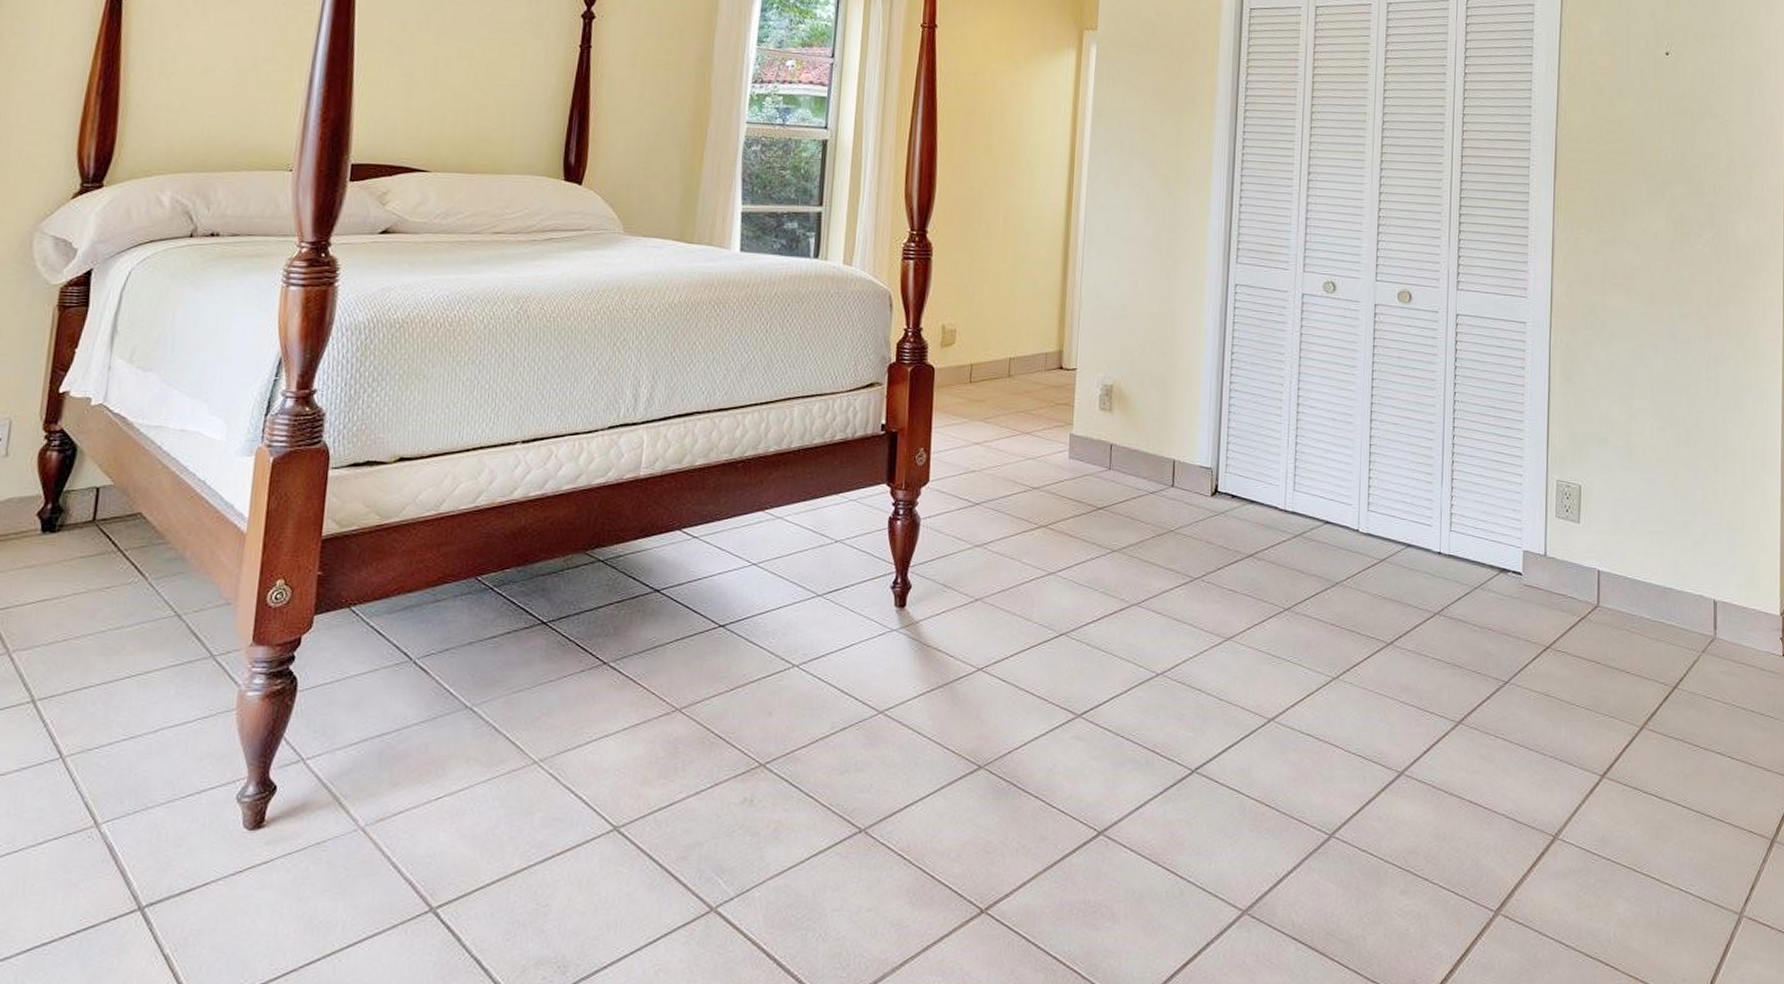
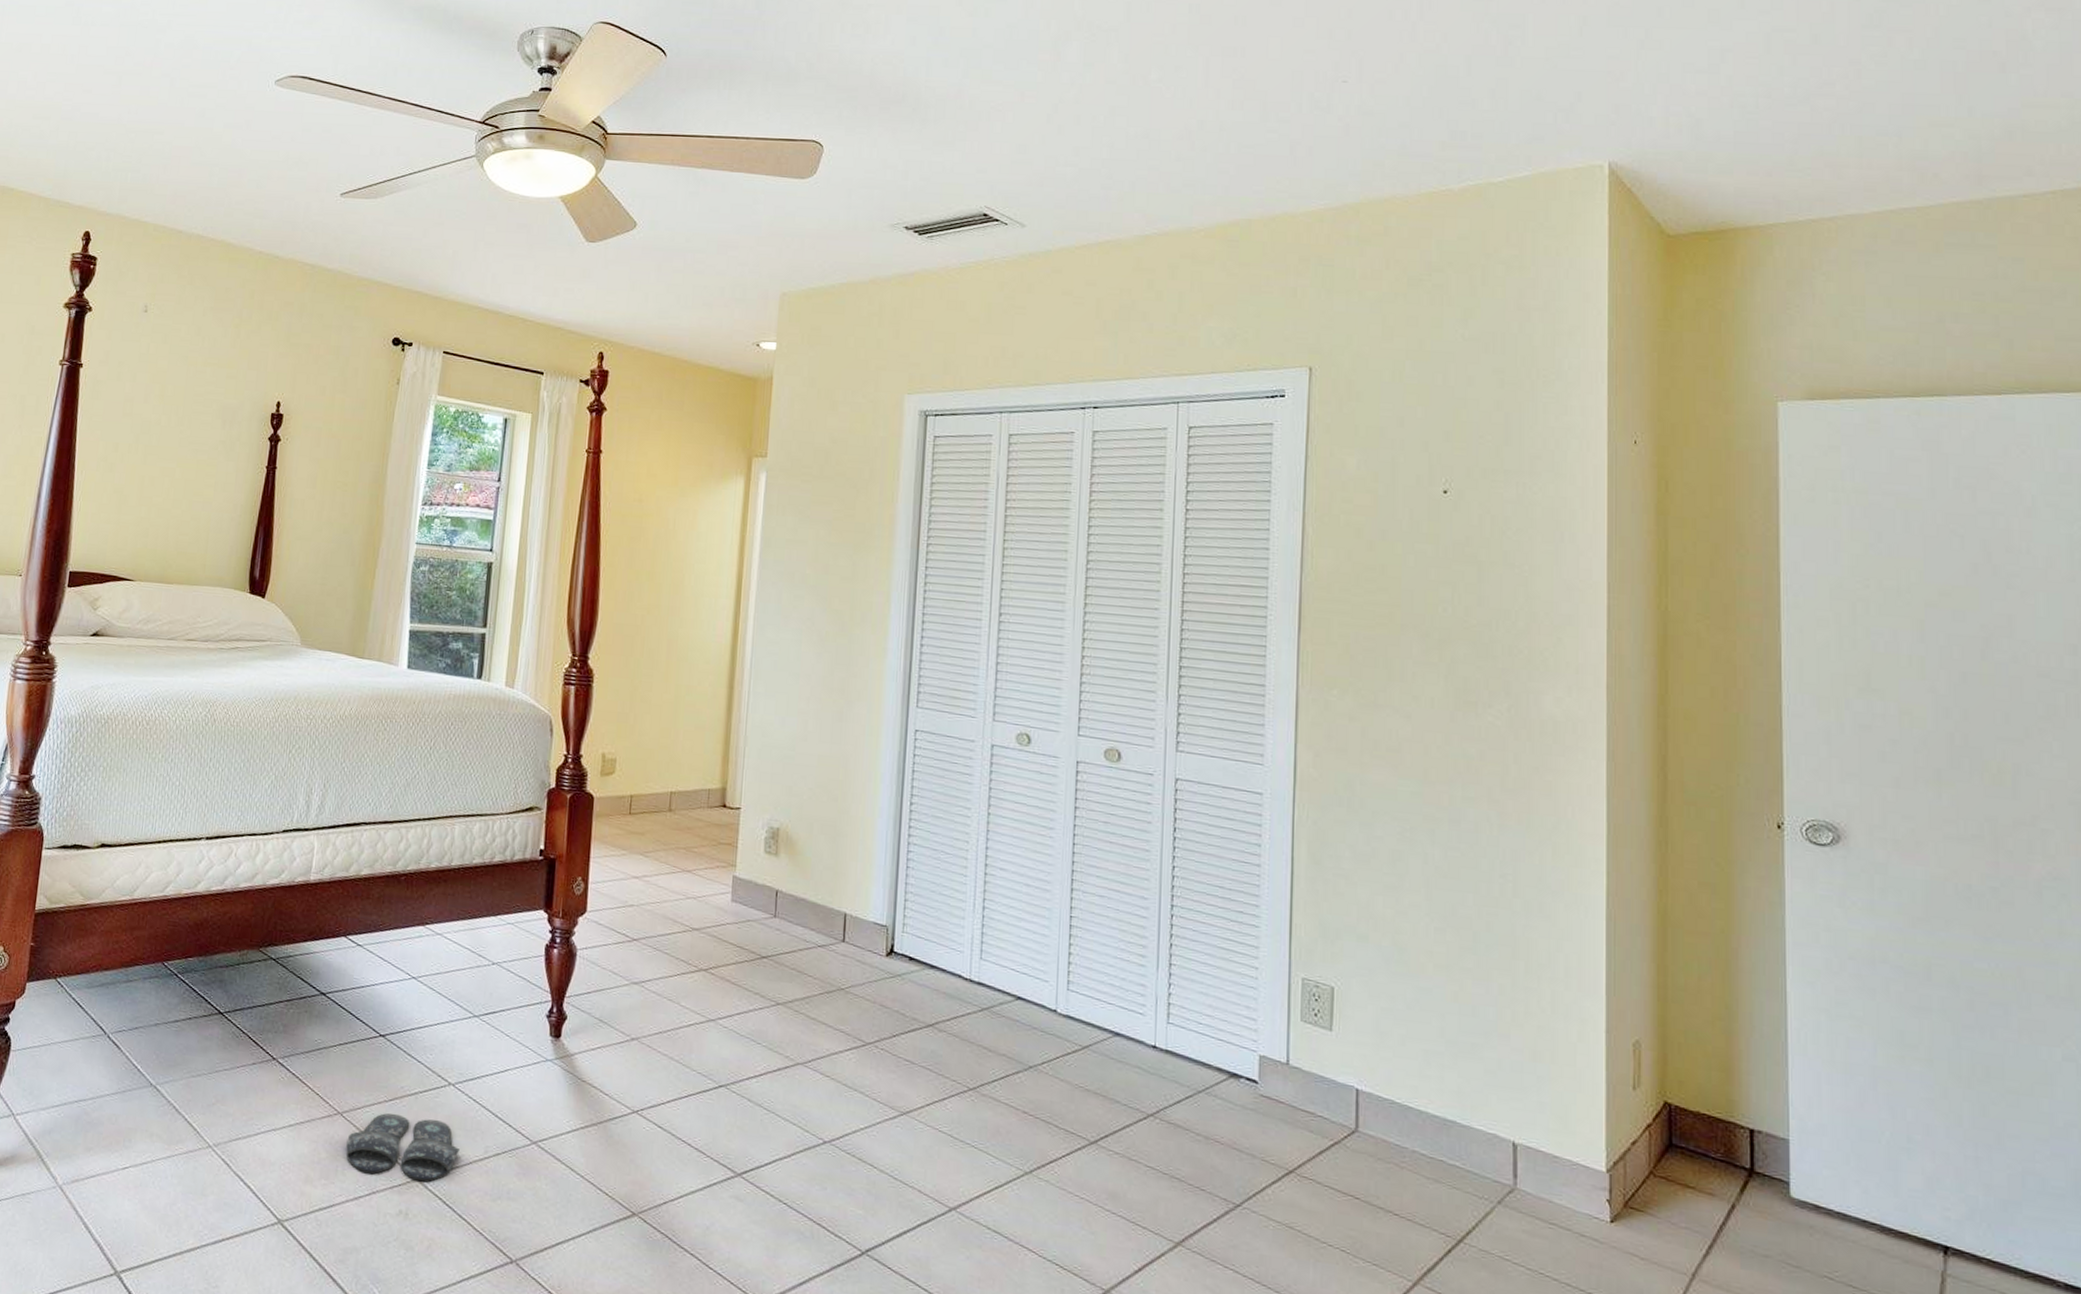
slippers: none [685,702,805,767] -> present [346,1113,460,1182]

